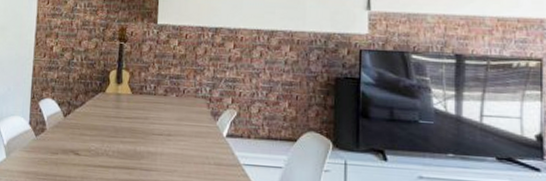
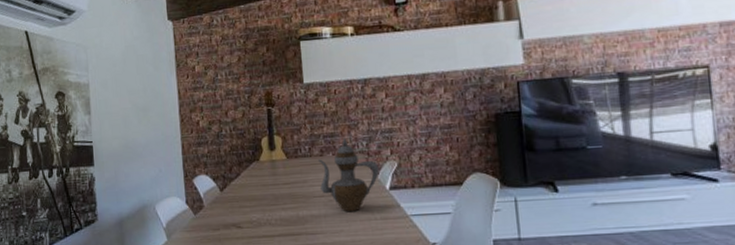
teapot: none [160,81,219,154] -> present [318,138,379,212]

